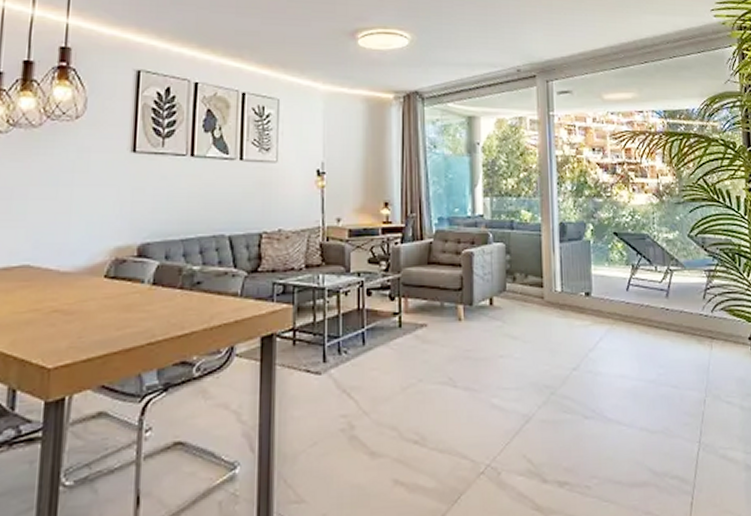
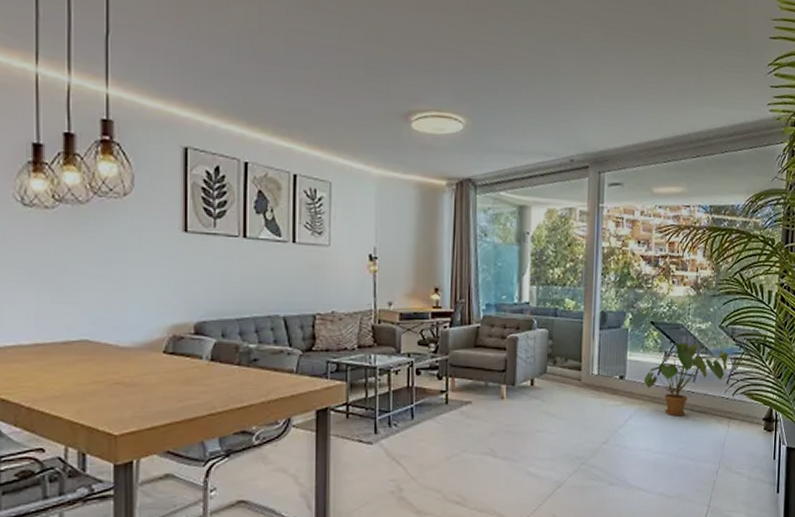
house plant: none [611,254,702,337] -> present [643,343,728,417]

